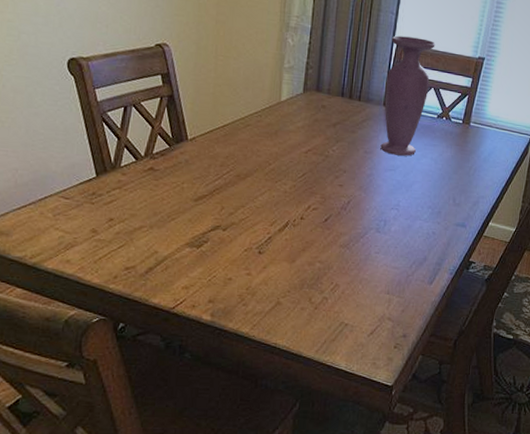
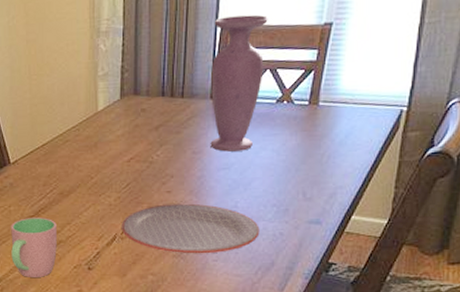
cup: none [180,196,231,258] -> present [11,217,57,277]
plate: none [294,197,417,246] -> present [122,203,260,254]

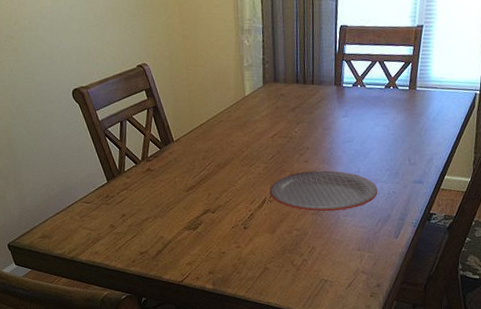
cup: present [11,217,57,277] -> none [177,186,217,238]
vase: present [210,15,268,152] -> none [334,18,375,128]

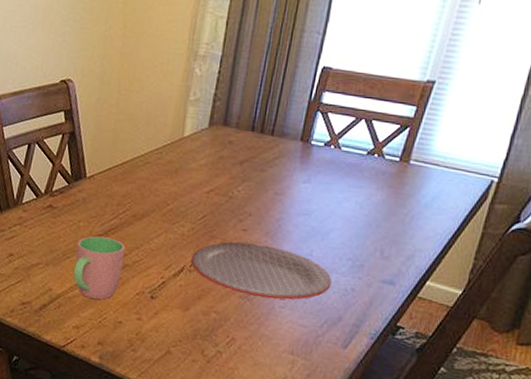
cup: none [177,186,217,238] -> present [73,236,125,300]

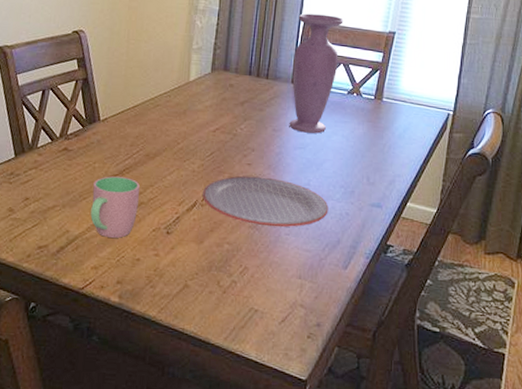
vase: none [293,59,371,199] -> present [289,13,344,134]

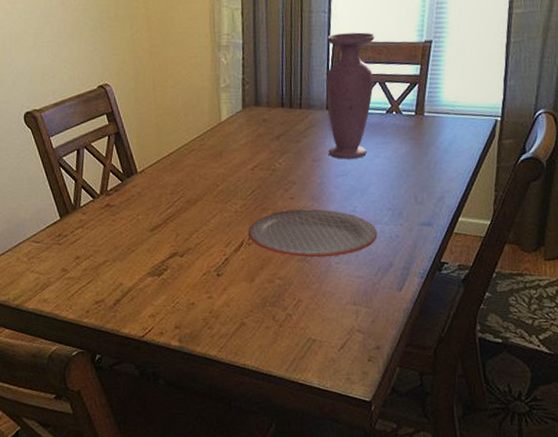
cup: present [90,176,140,238] -> none [139,225,186,286]

